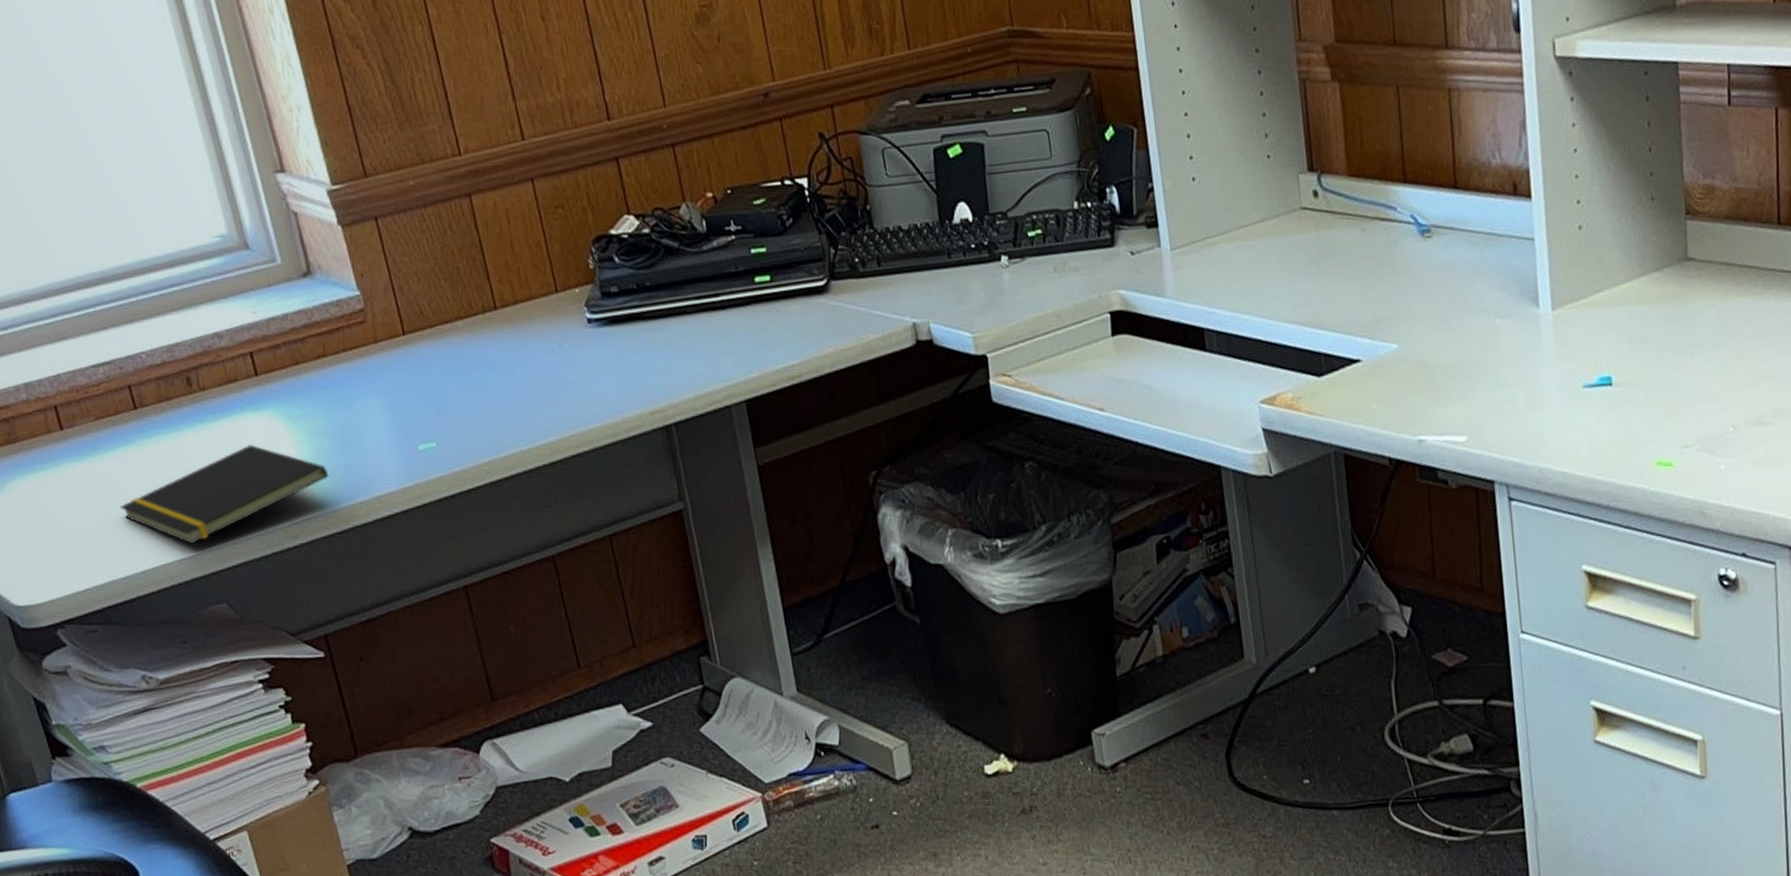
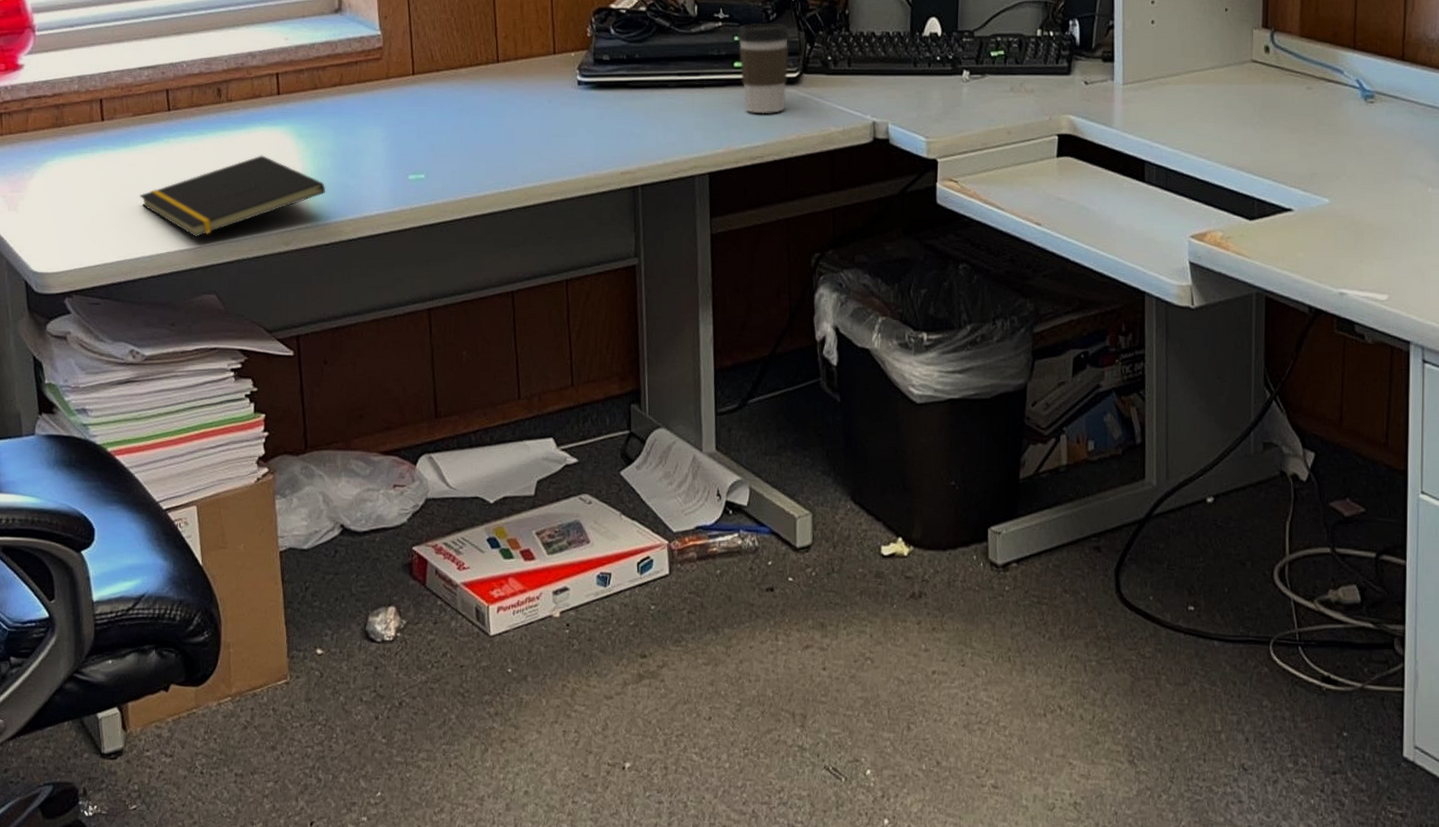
coffee cup: none [753,229,817,330] -> present [737,23,791,114]

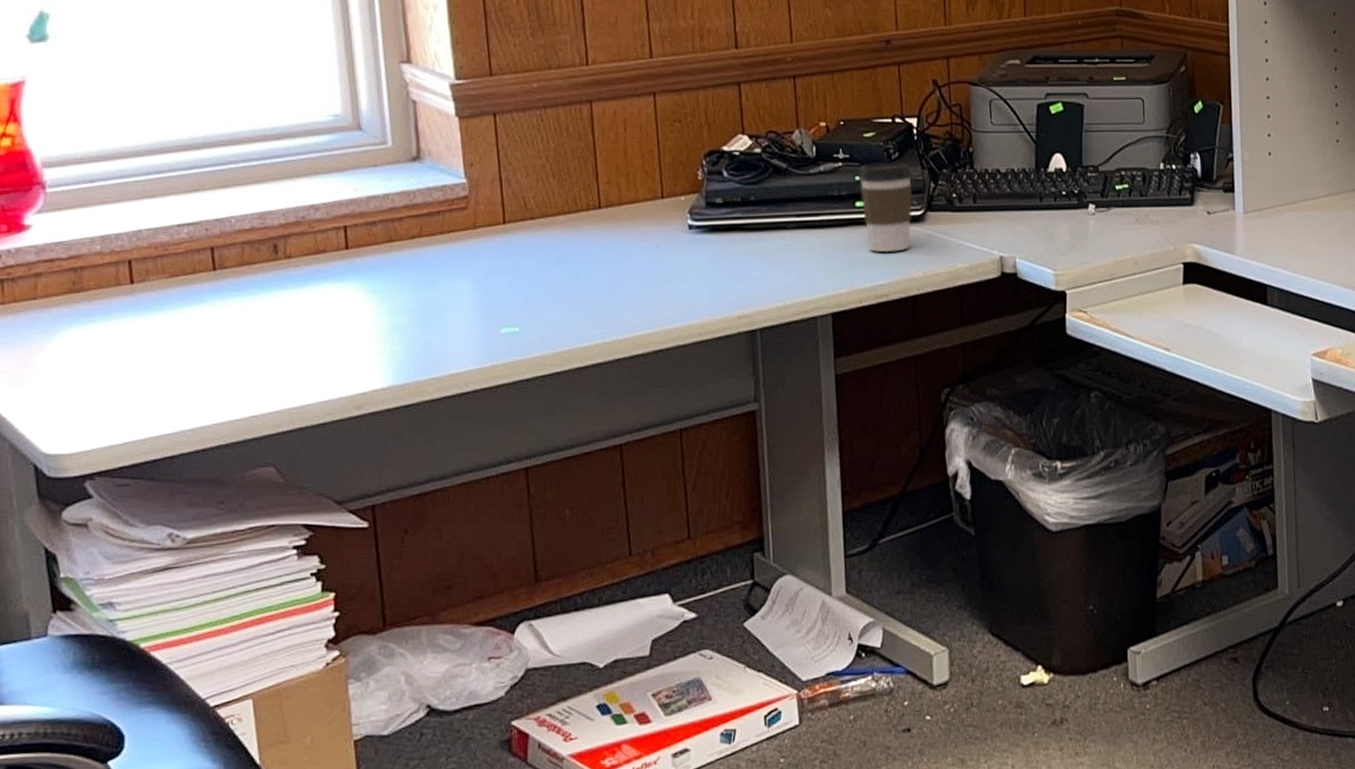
notepad: present [140,155,326,237] -> none [179,314,405,406]

